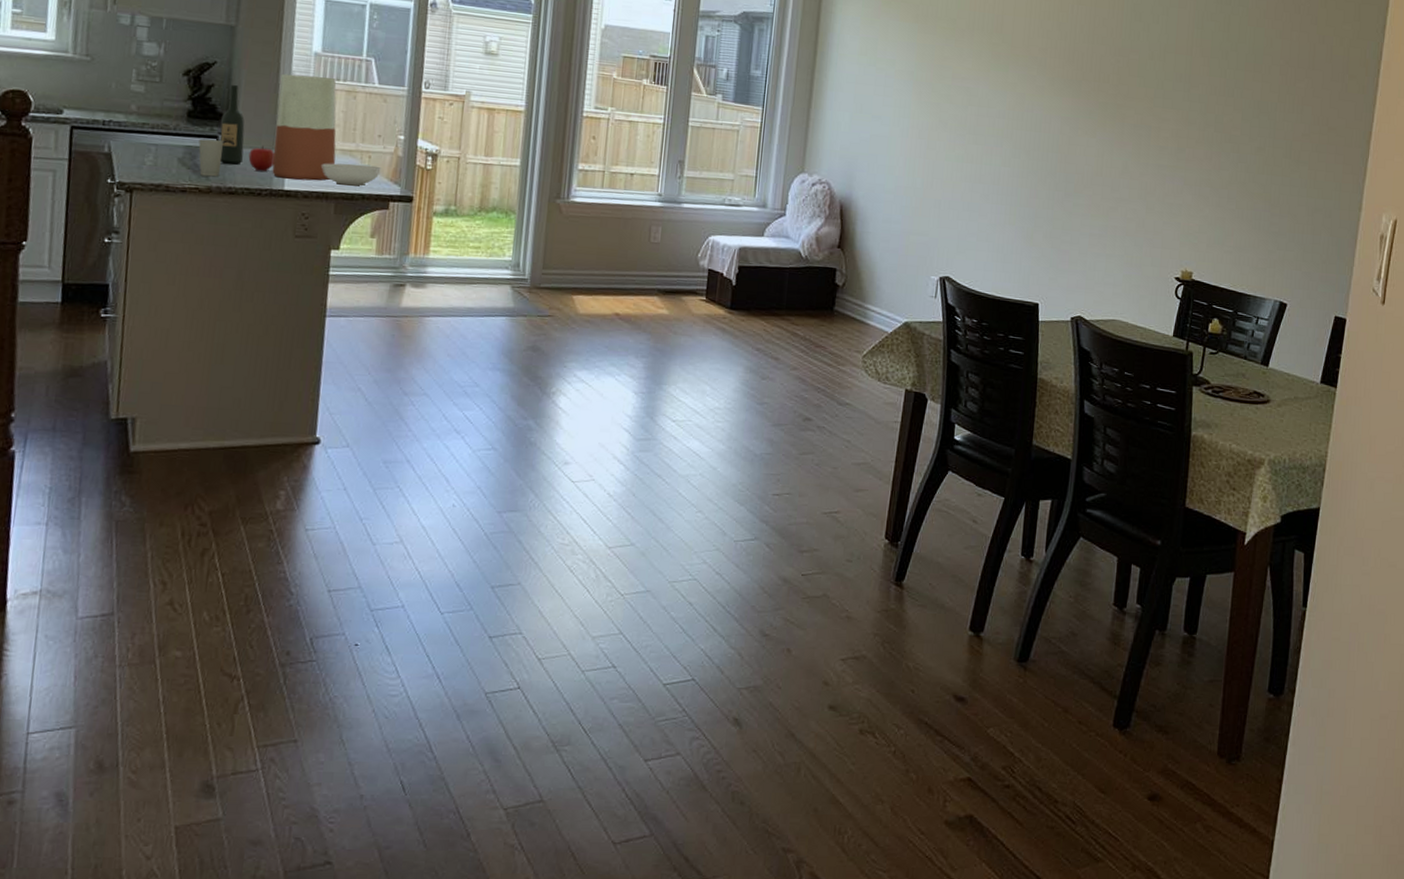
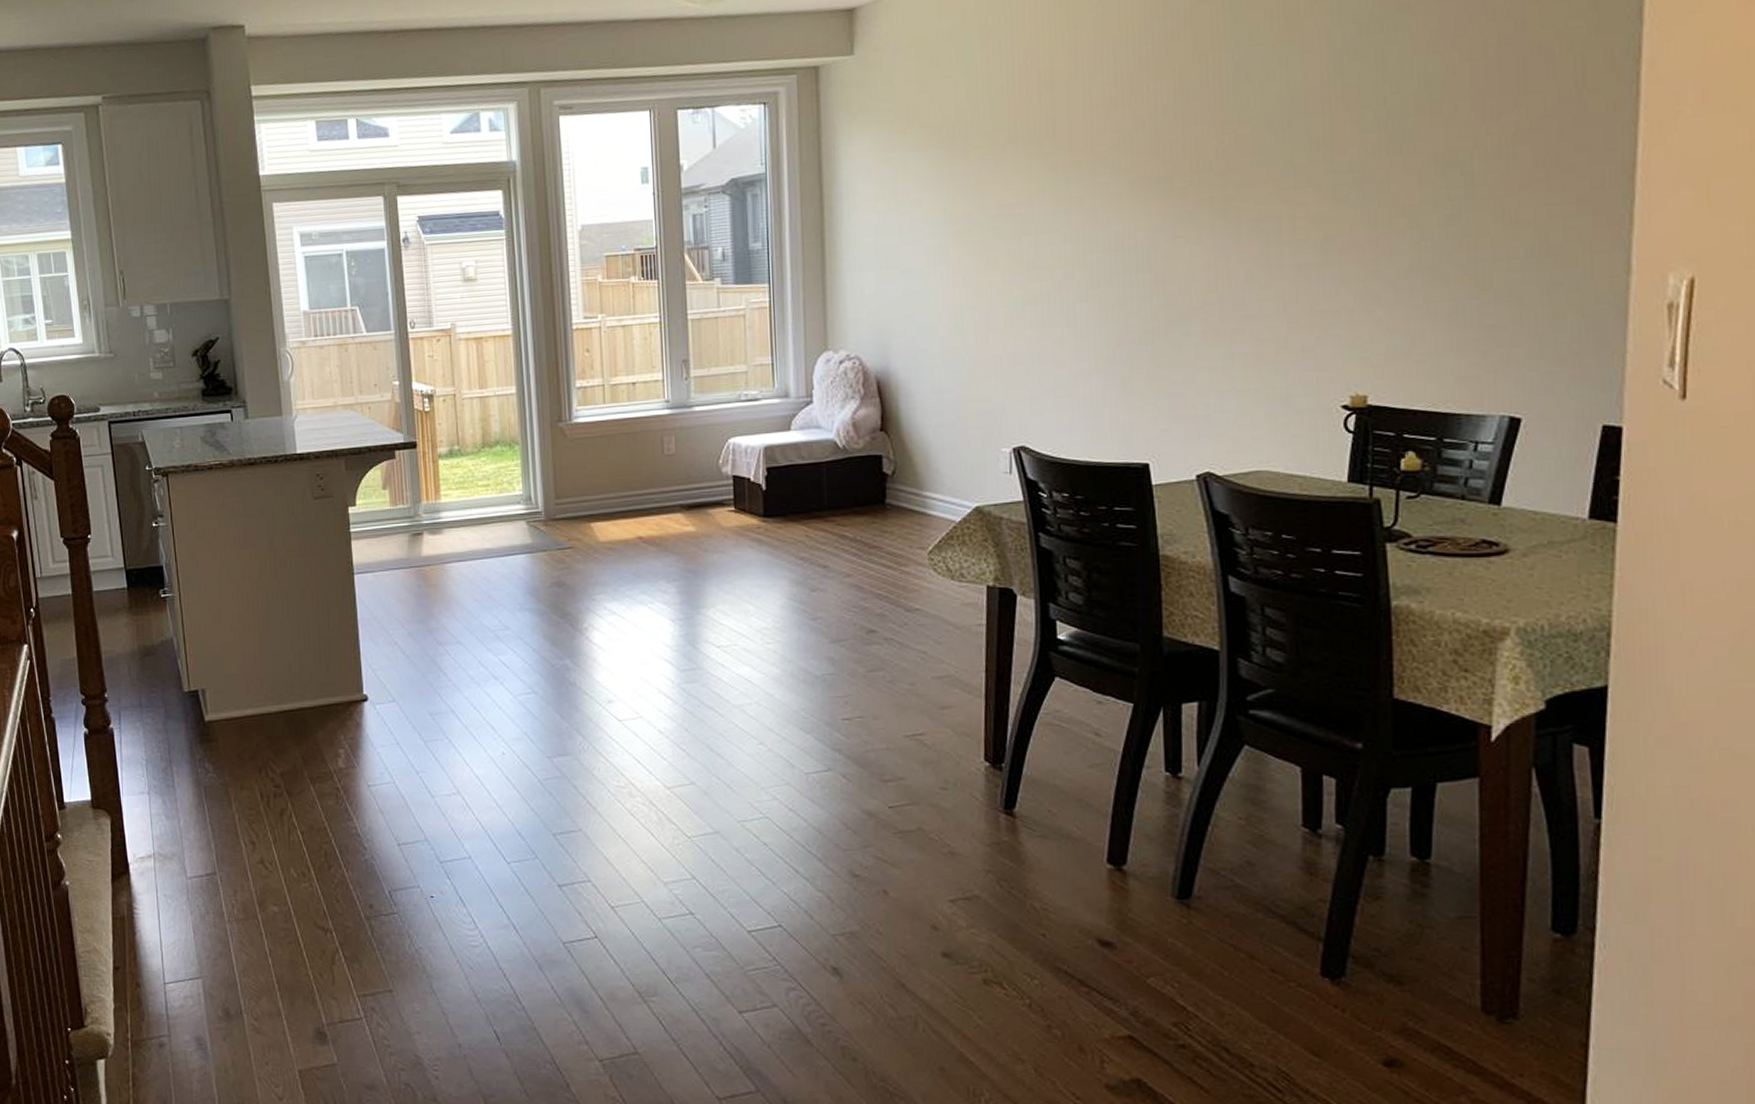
cup: present [198,139,223,177] -> none [216,414,238,451]
wine bottle: present [219,85,245,165] -> none [231,358,256,437]
fruit: present [248,146,276,172] -> none [260,413,284,439]
vase: present [272,73,337,181] -> none [276,333,339,442]
bowl: present [320,163,381,187] -> none [326,416,382,442]

